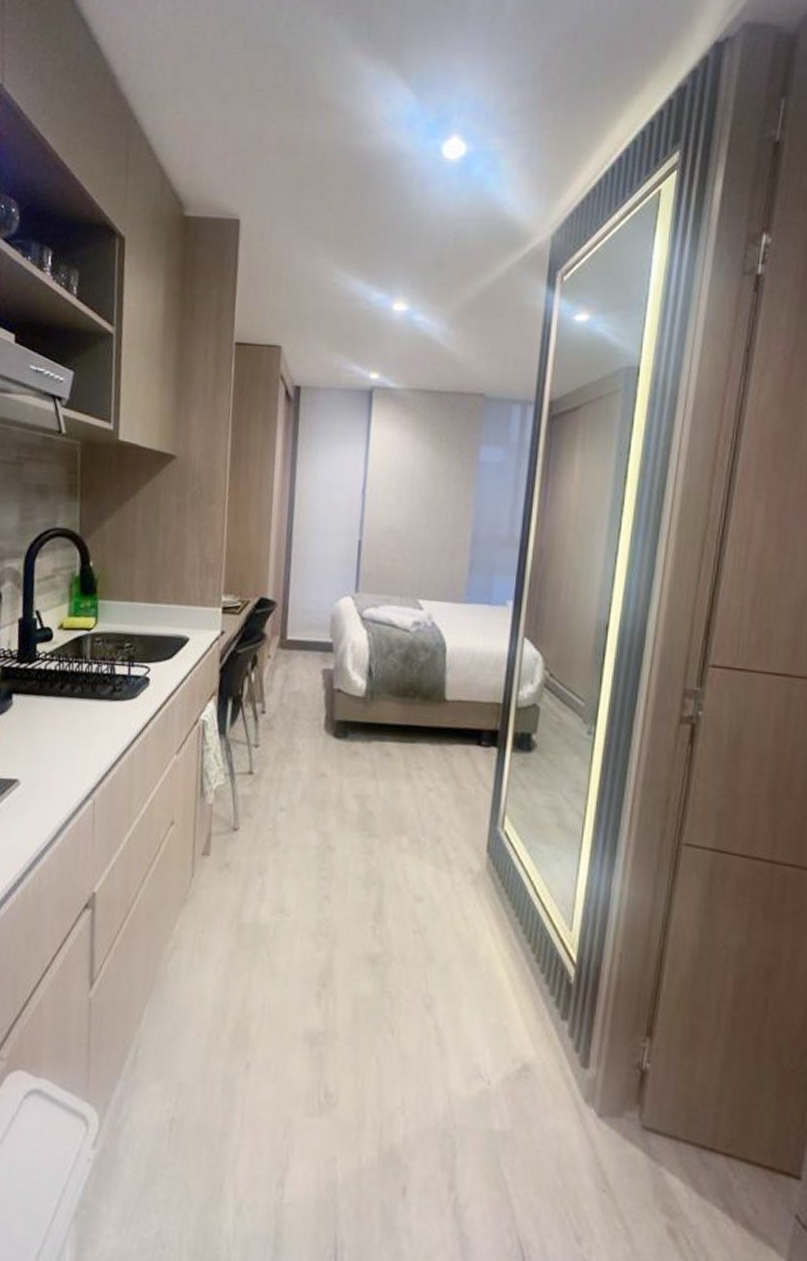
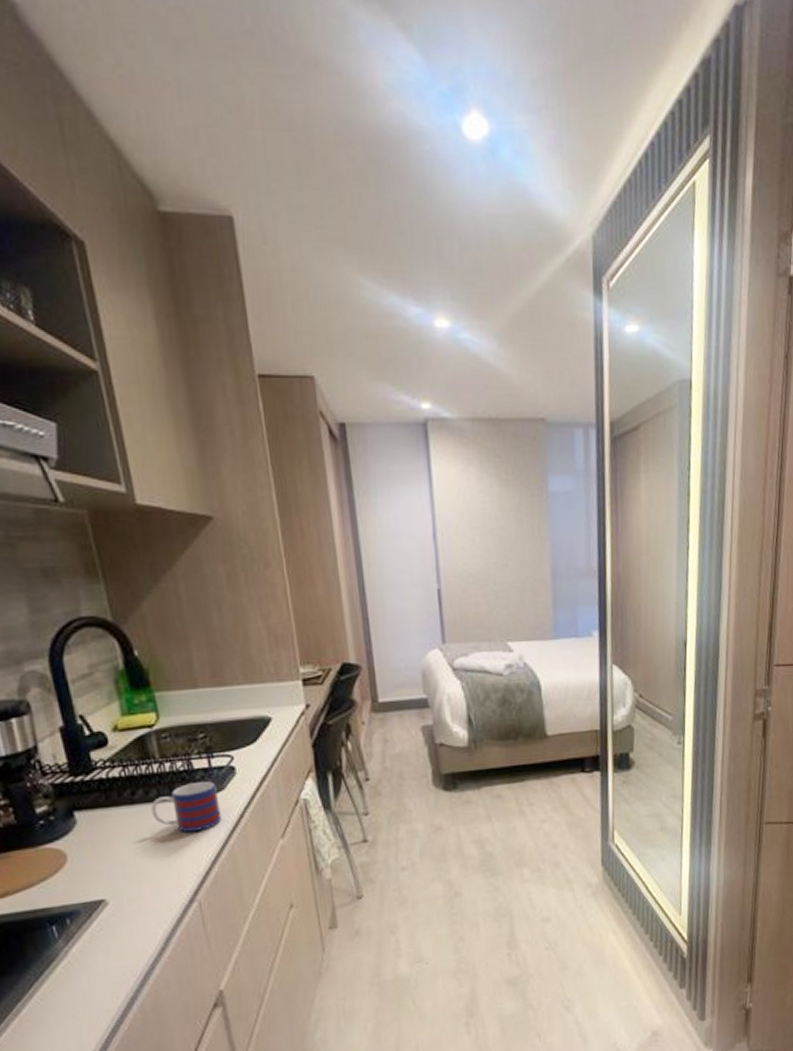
mug: none [72,686,131,733] -> present [151,780,222,832]

